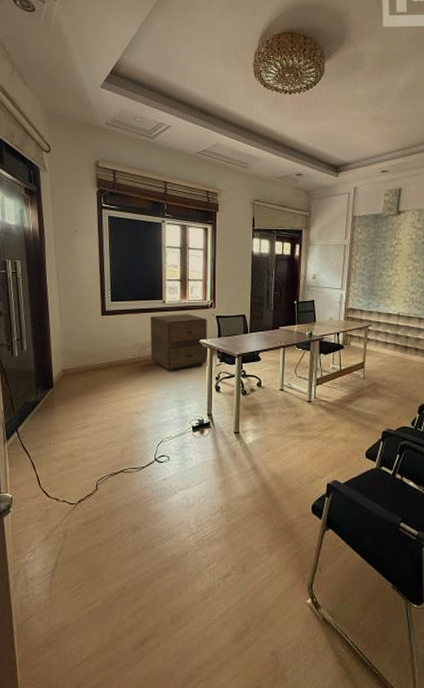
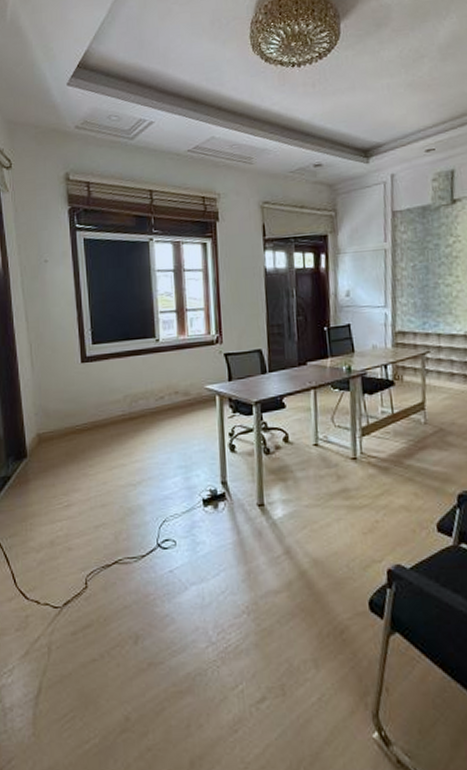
filing cabinet: present [150,314,207,371] -> none [142,353,217,428]

